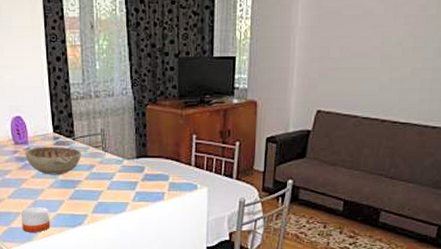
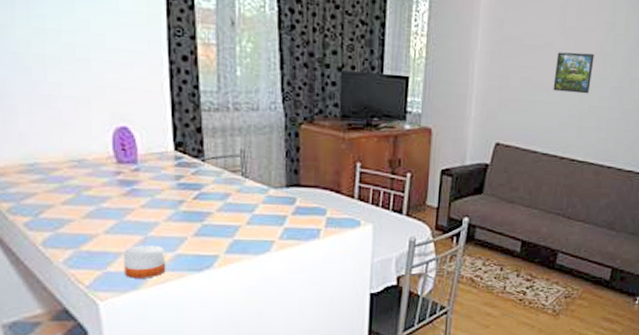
decorative bowl: present [25,147,82,175] -> none [132,167,214,205]
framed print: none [373,17,416,57] -> present [553,52,594,94]

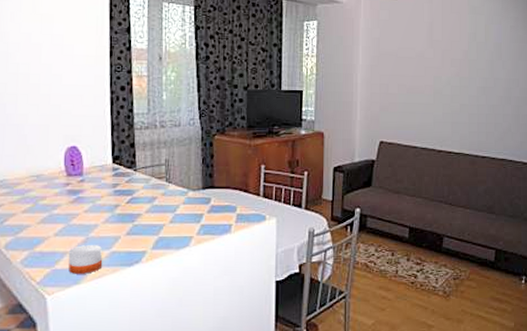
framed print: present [553,52,594,94] -> none [427,60,461,95]

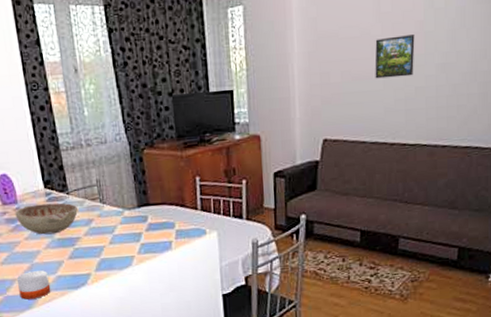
decorative bowl: none [78,178,144,209] -> present [15,203,79,235]
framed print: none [427,60,461,95] -> present [374,35,415,79]

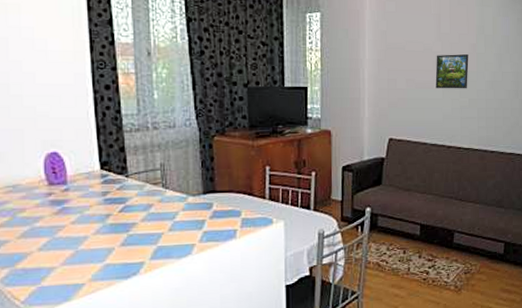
decorative bowl: present [15,203,79,235] -> none [63,185,138,219]
candle: present [16,270,51,300] -> none [55,258,96,291]

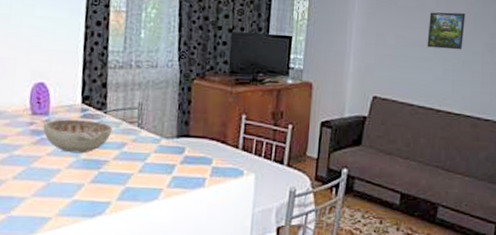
decorative bowl: none [63,185,138,219] -> present [43,119,113,154]

